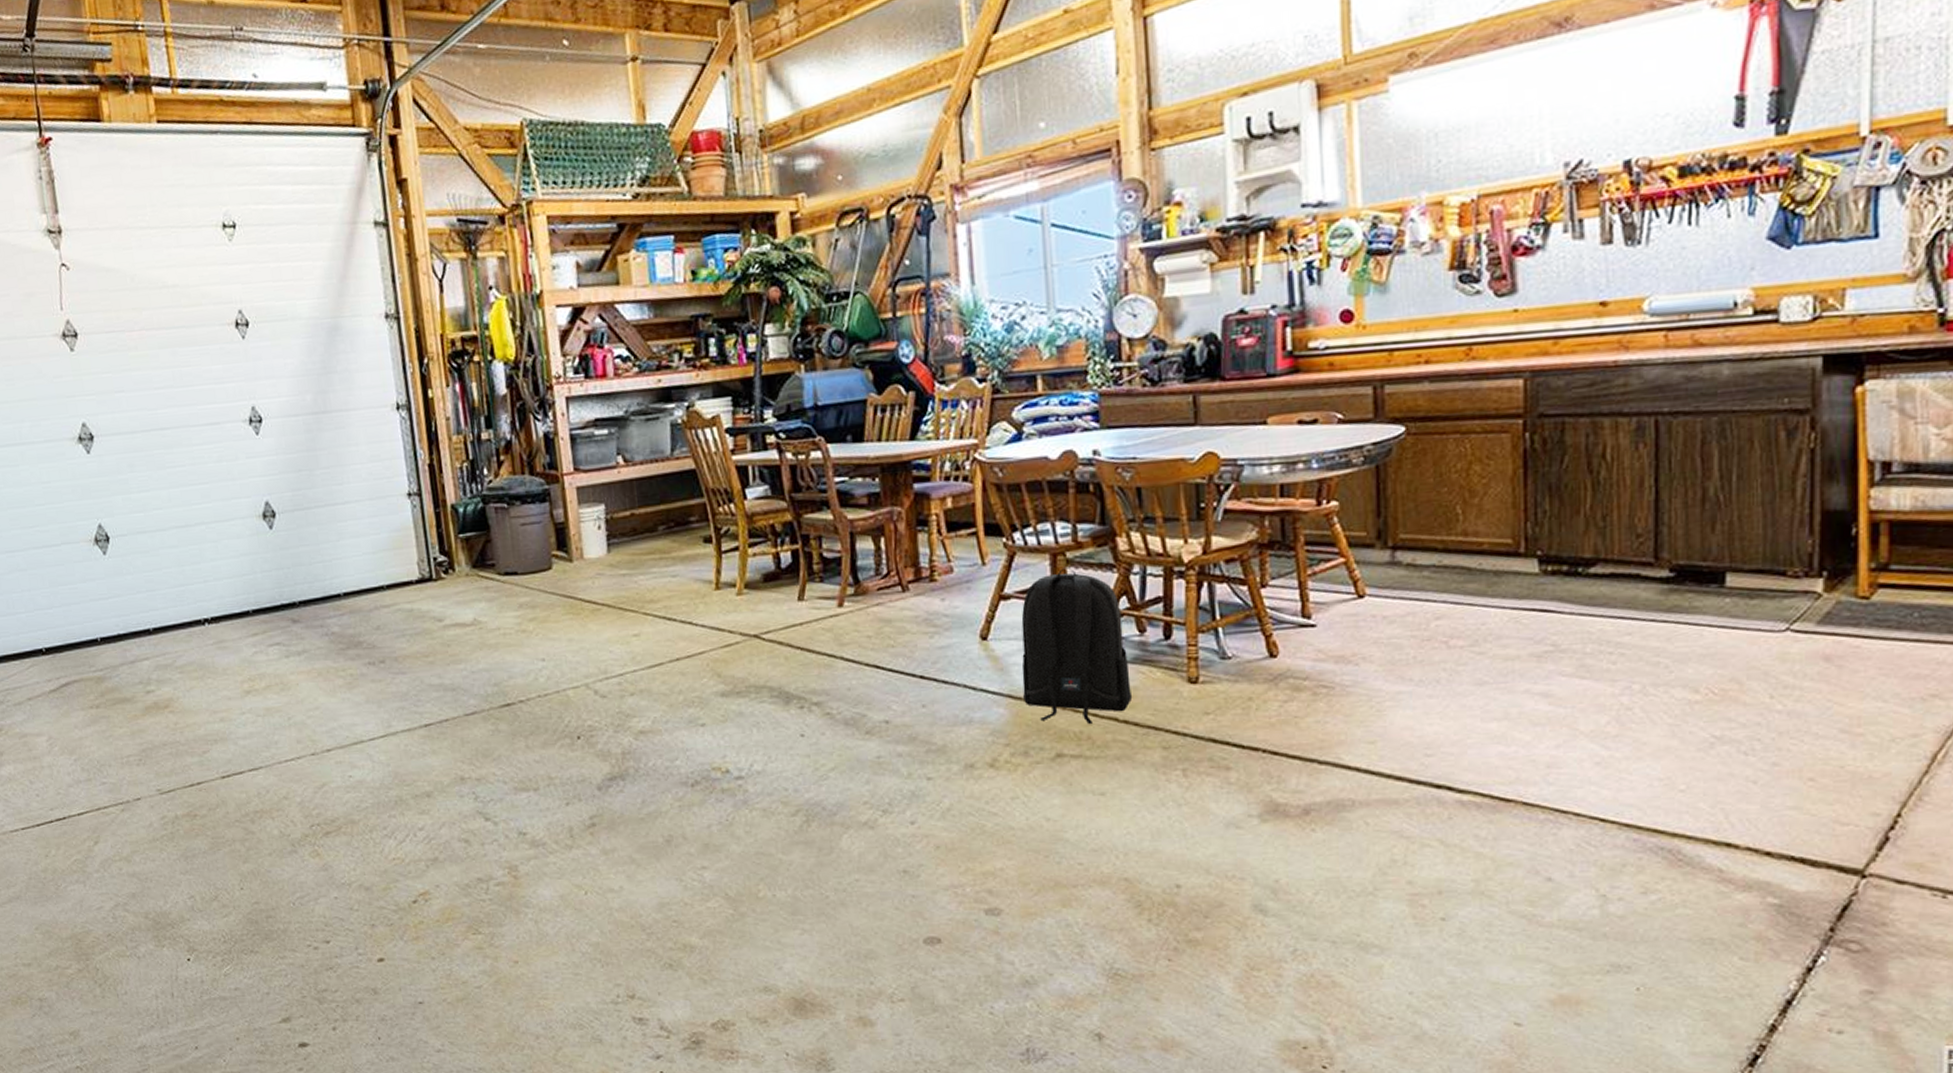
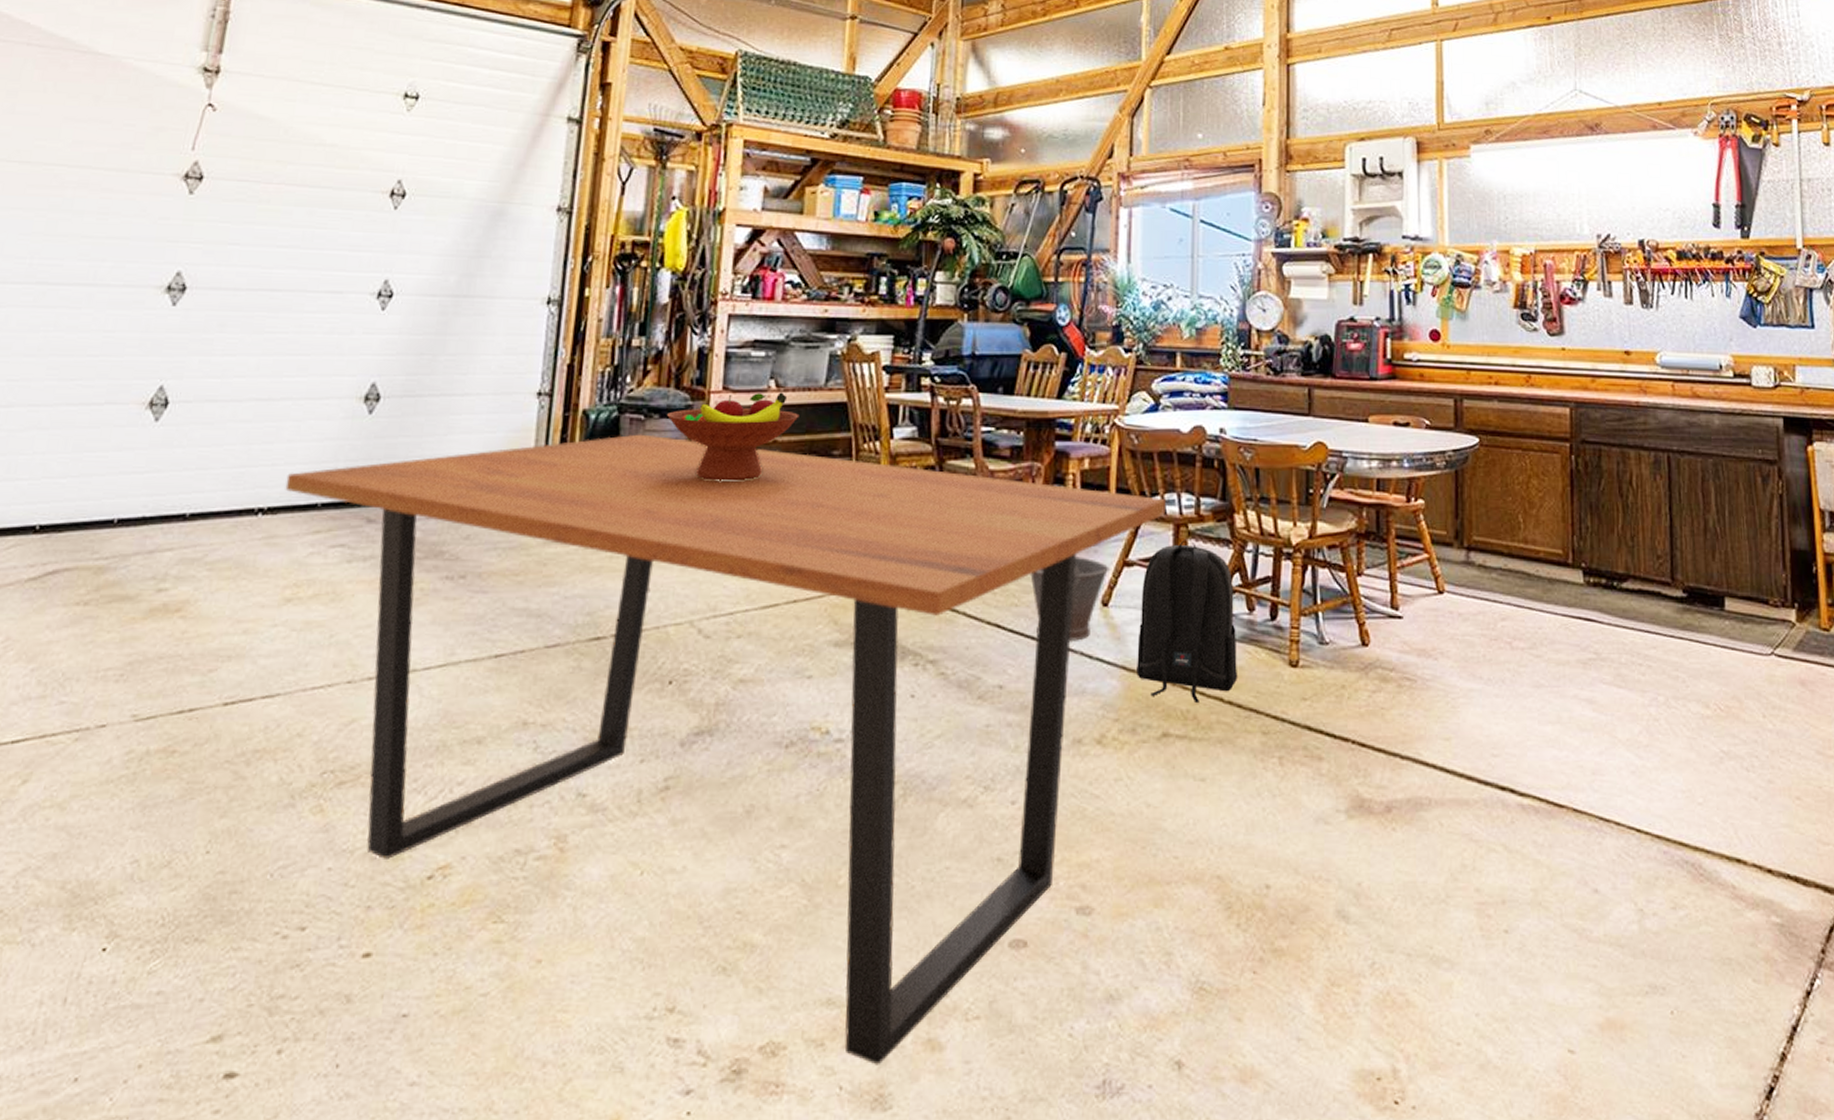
dining table: none [218,521,1039,1037] -> present [285,434,1165,1065]
fruit bowl: none [527,467,652,557] -> present [667,392,800,481]
bucket: none [903,594,987,677] -> present [1030,556,1111,642]

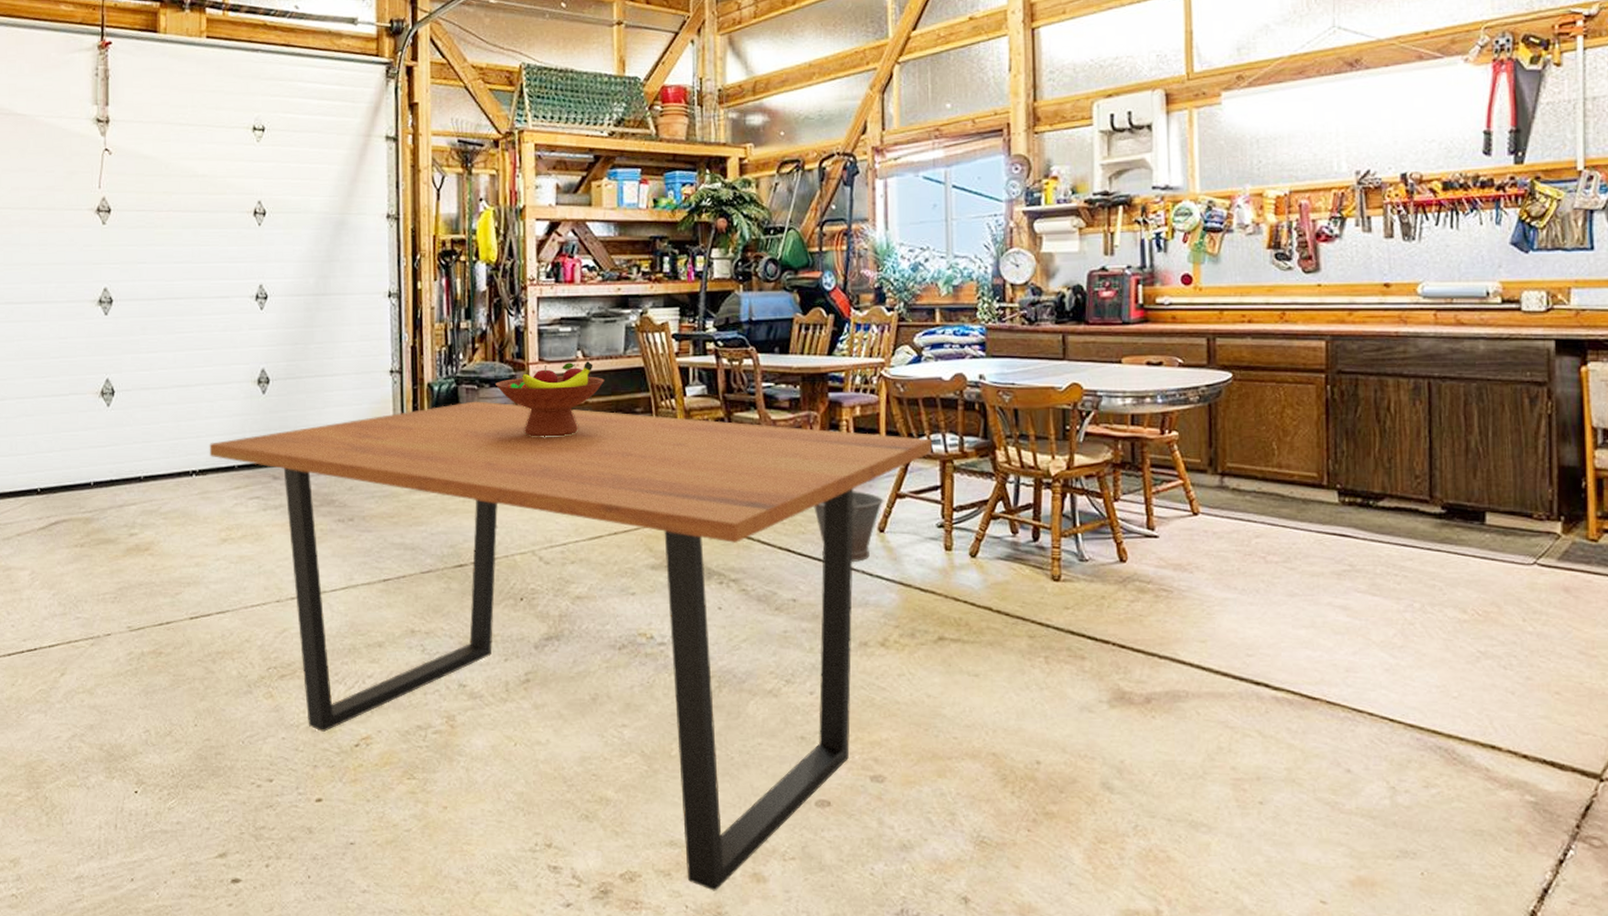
backpack: present [1136,538,1238,702] -> none [912,472,1005,612]

